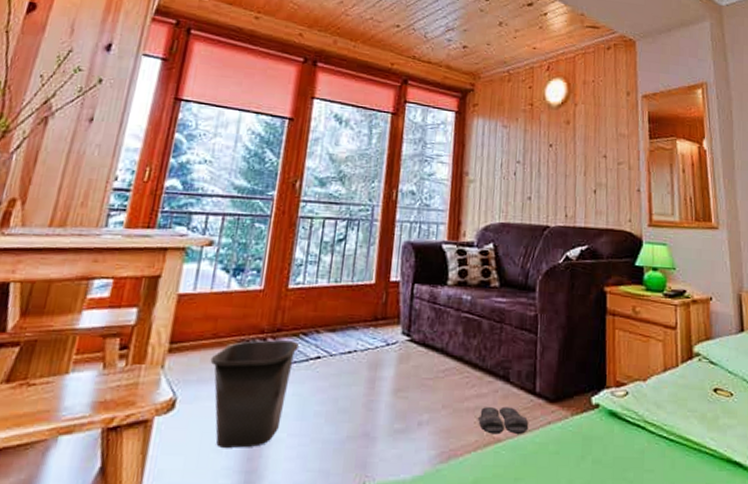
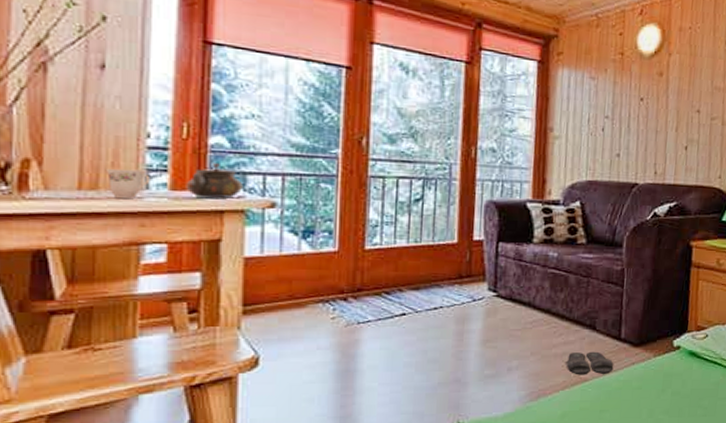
teacup: none [74,207,111,236] -> present [105,168,150,199]
teapot: none [138,203,188,237] -> present [186,163,243,199]
waste bin: present [210,340,299,448] -> none [290,299,382,398]

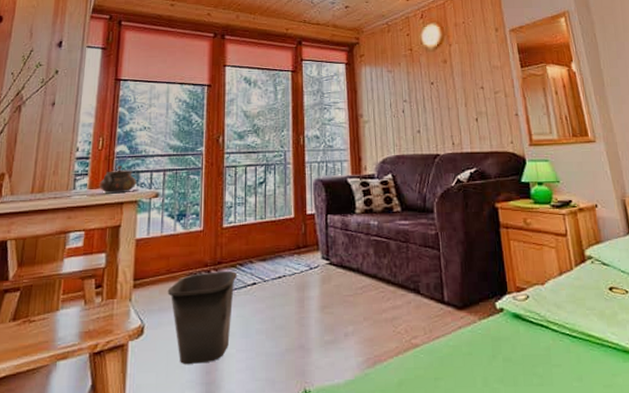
teacup: present [105,168,150,199] -> none [49,175,77,198]
waste bin: none [290,299,382,398] -> present [167,271,237,364]
slippers: present [565,351,614,375] -> none [395,315,442,341]

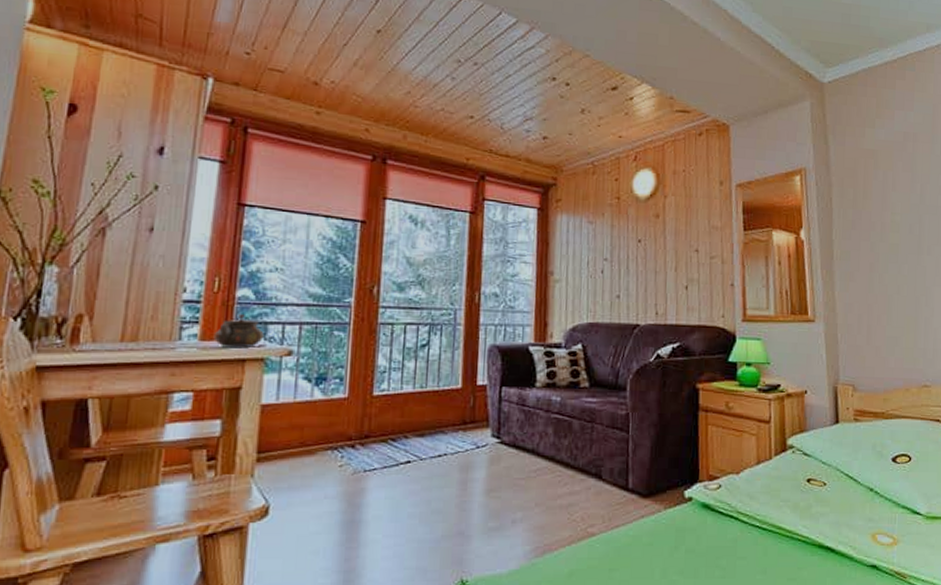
waste bin: present [167,271,237,364] -> none [300,446,388,550]

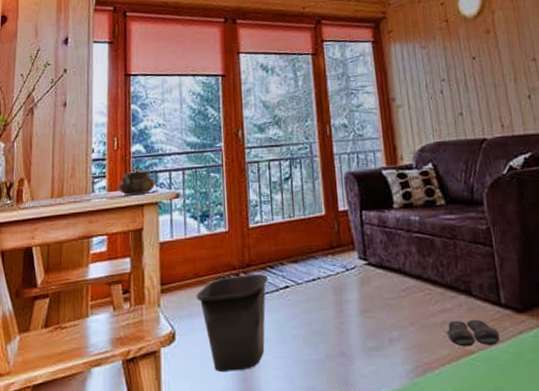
waste bin: none [300,446,388,550] -> present [196,274,268,371]
slippers: none [570,503,622,529] -> present [446,319,500,347]

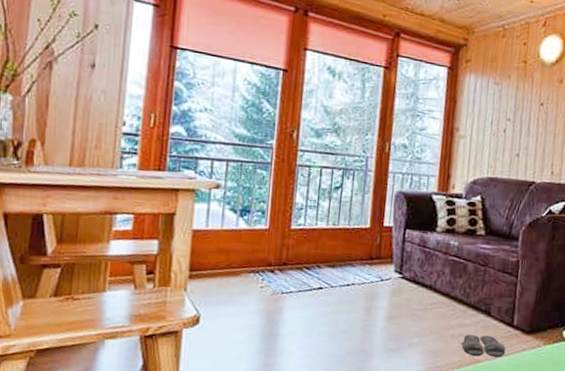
teapot: present [117,166,156,196] -> none [150,148,195,179]
waste bin: present [196,274,268,371] -> none [226,271,303,356]

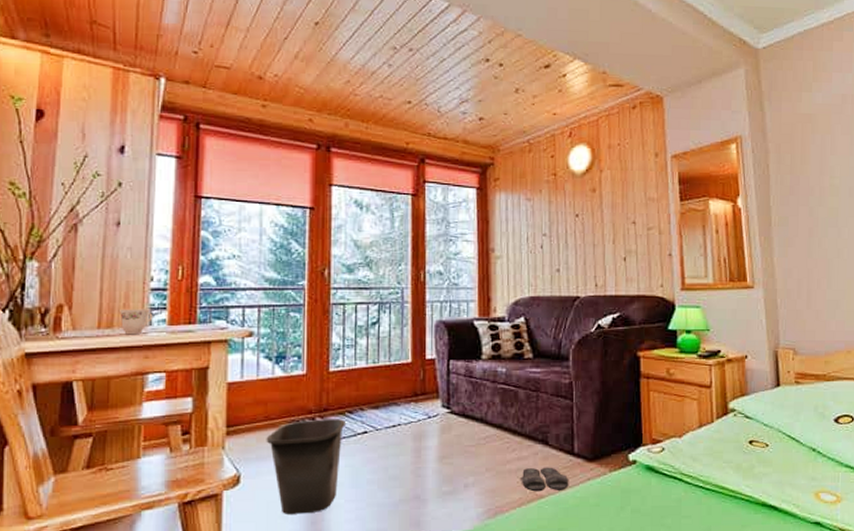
teacup: none [90,150,124,176] -> present [118,309,153,335]
waste bin: none [226,271,303,356] -> present [266,419,345,514]

